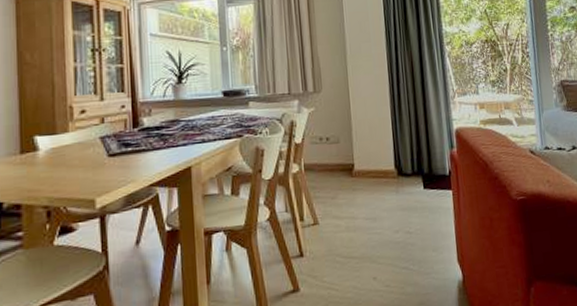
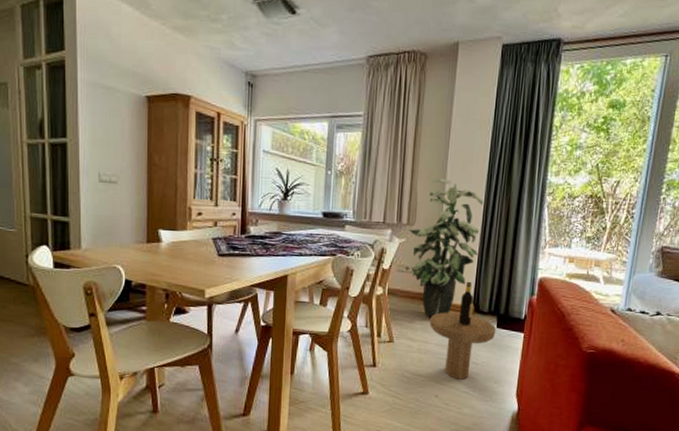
indoor plant: none [316,41,391,189] -> present [409,179,484,317]
side table: none [353,143,424,255] -> present [430,281,497,379]

